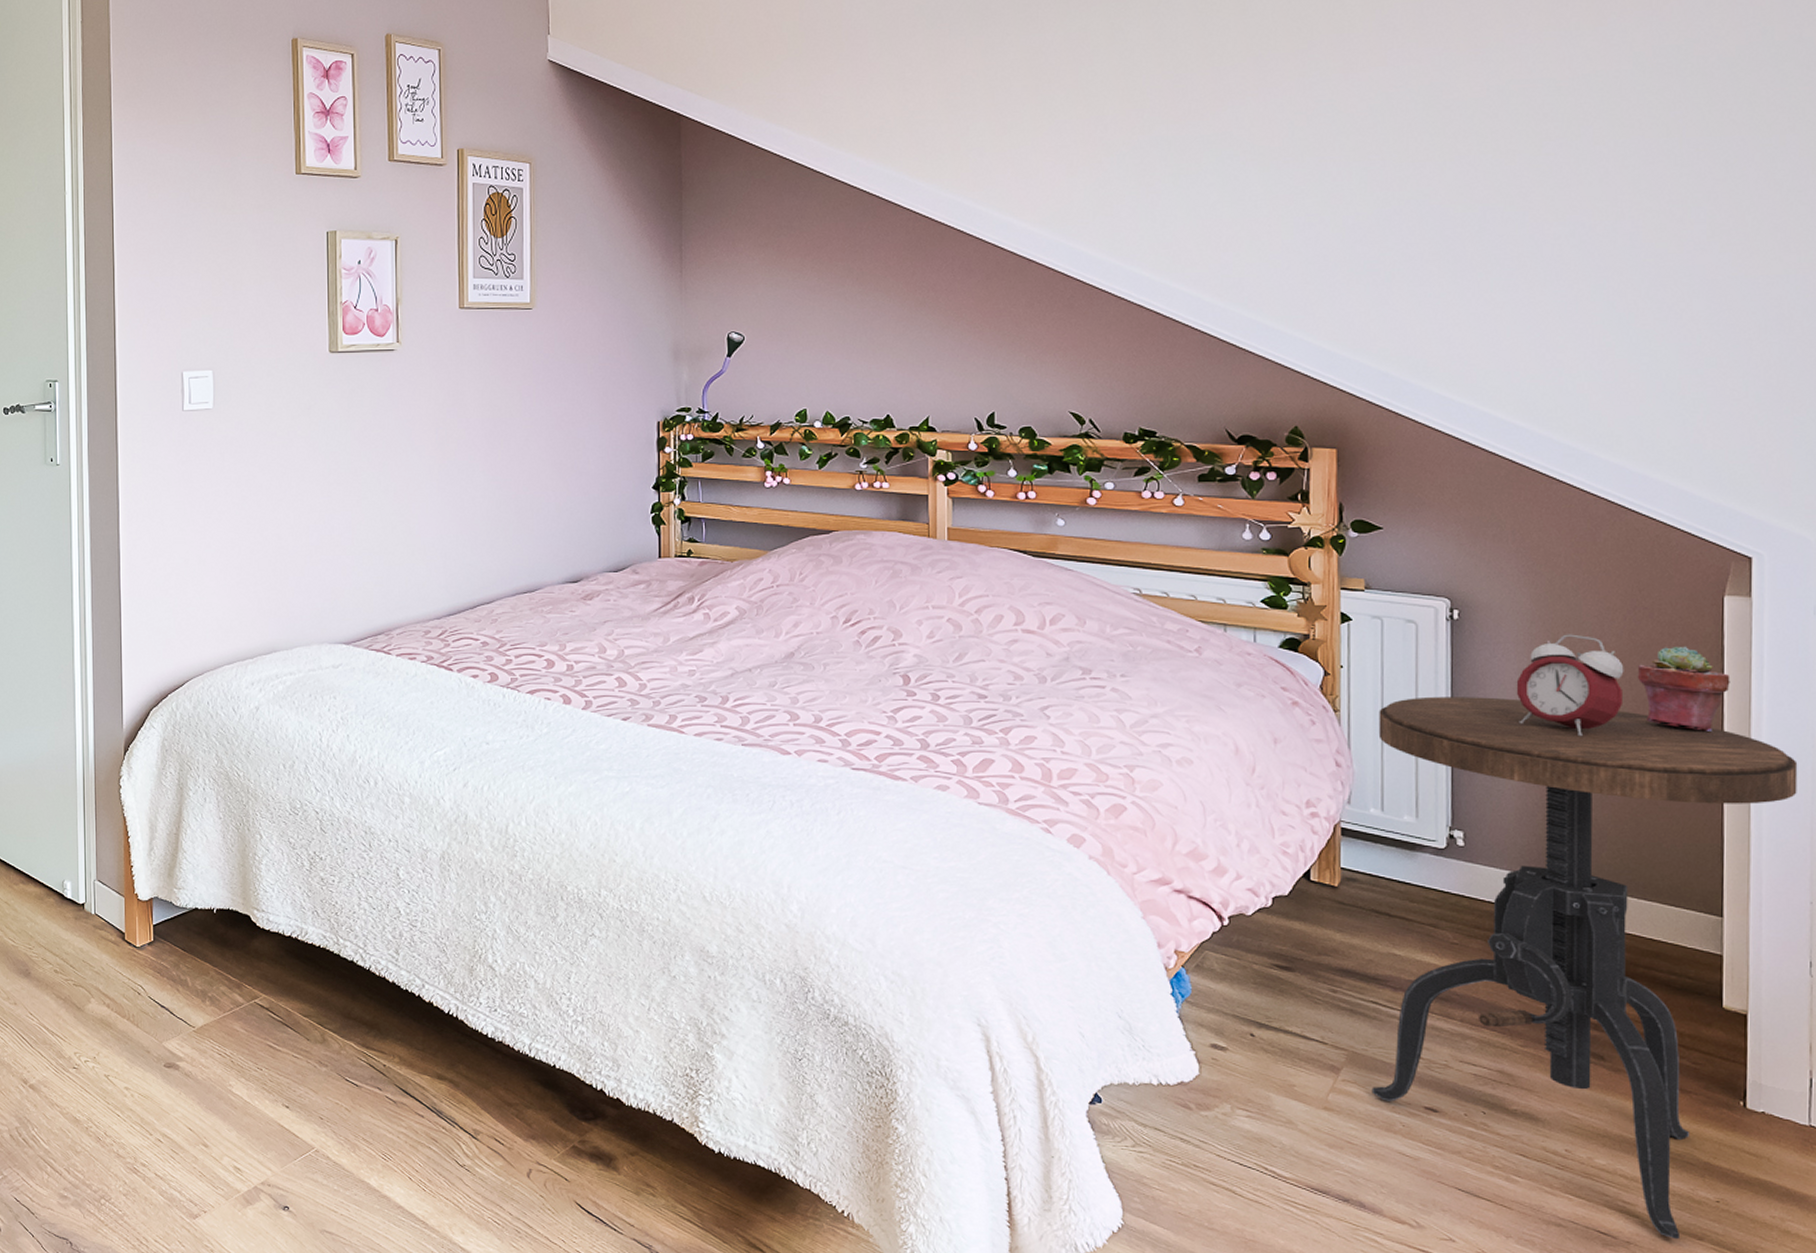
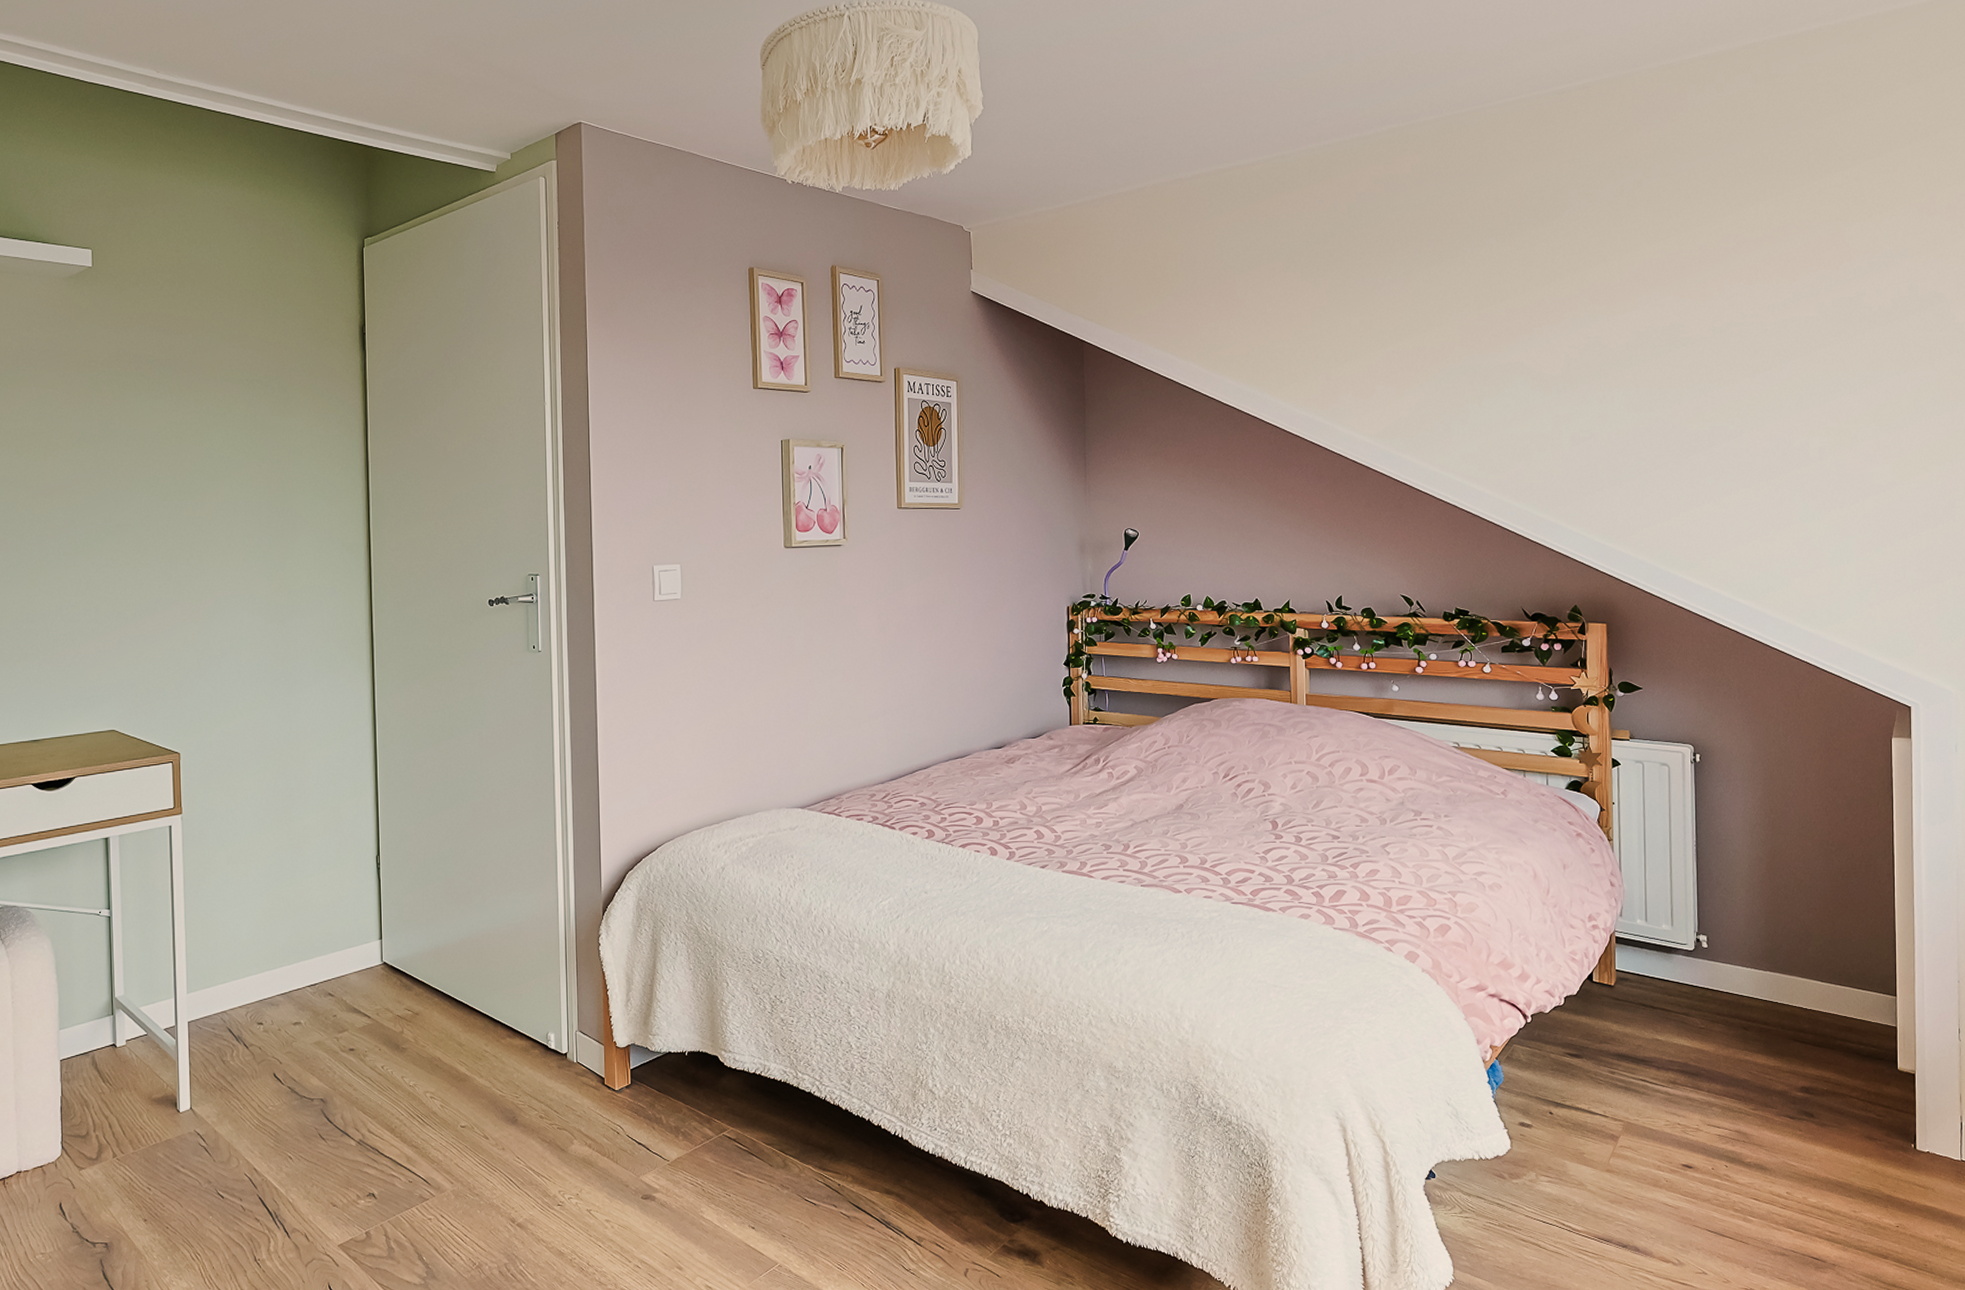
side table: present [1371,696,1798,1240] -> none [1642,825,1947,1260]
alarm clock: present [1516,634,1624,737] -> none [1743,771,1822,855]
potted succulent: present [1638,646,1730,731] -> none [1832,779,1898,847]

